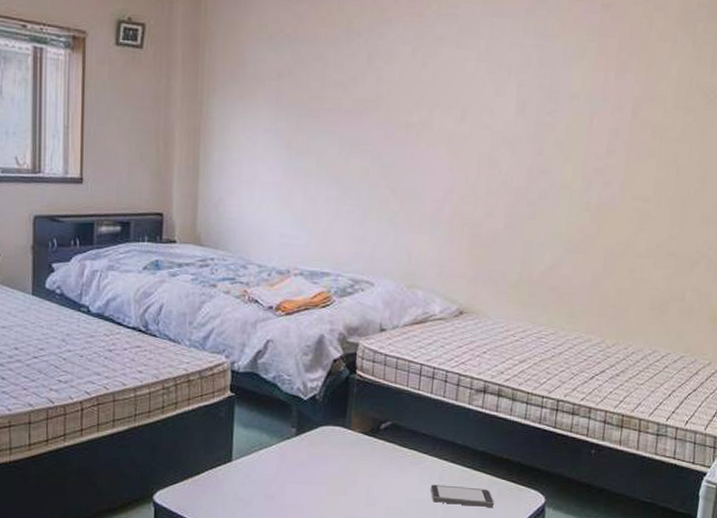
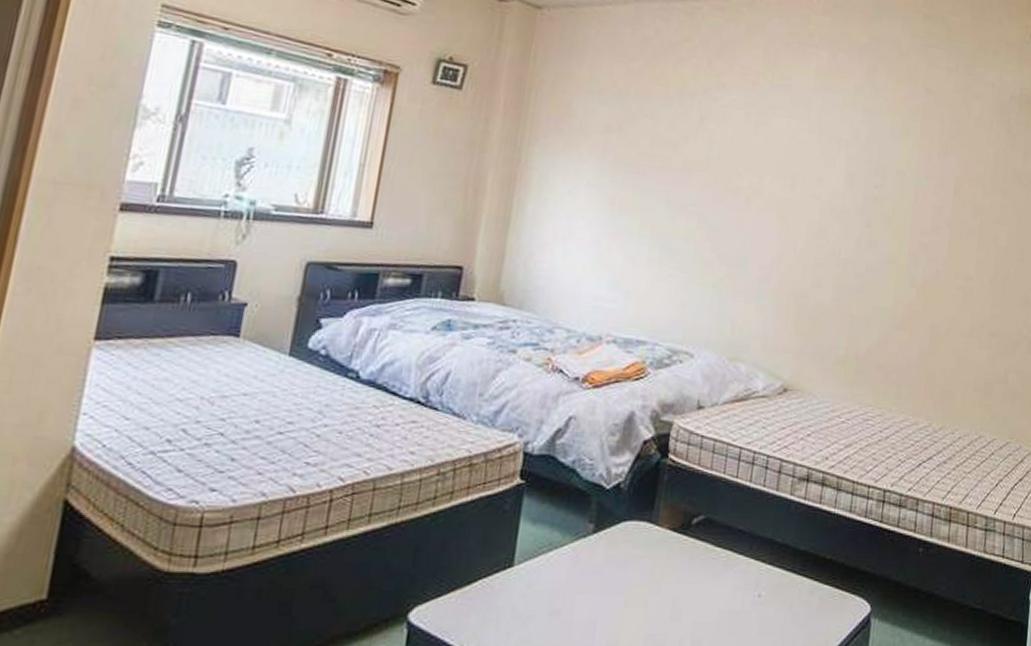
smartphone: present [430,484,494,507] -> none [744,592,816,619]

